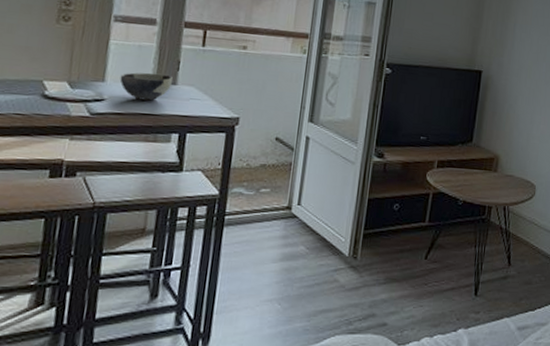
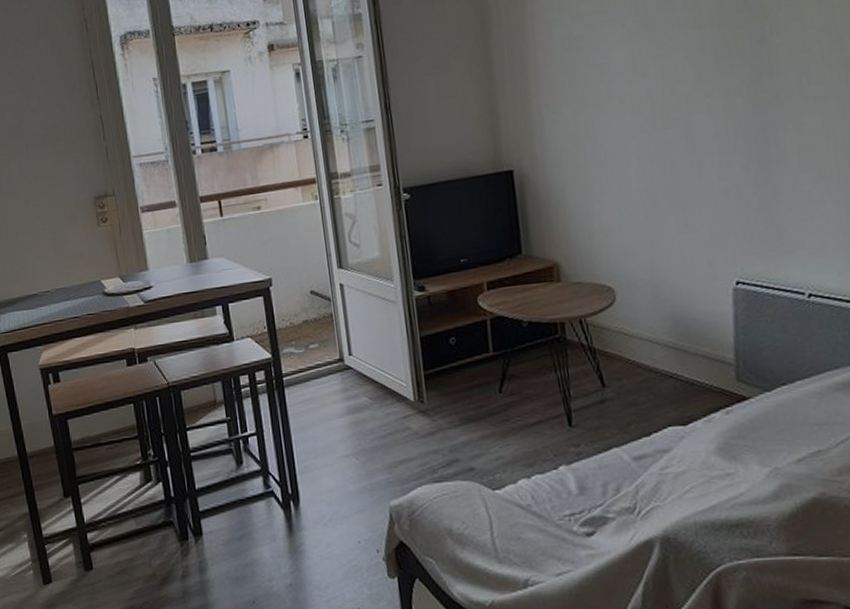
bowl: present [119,72,173,101] -> none [159,251,204,281]

